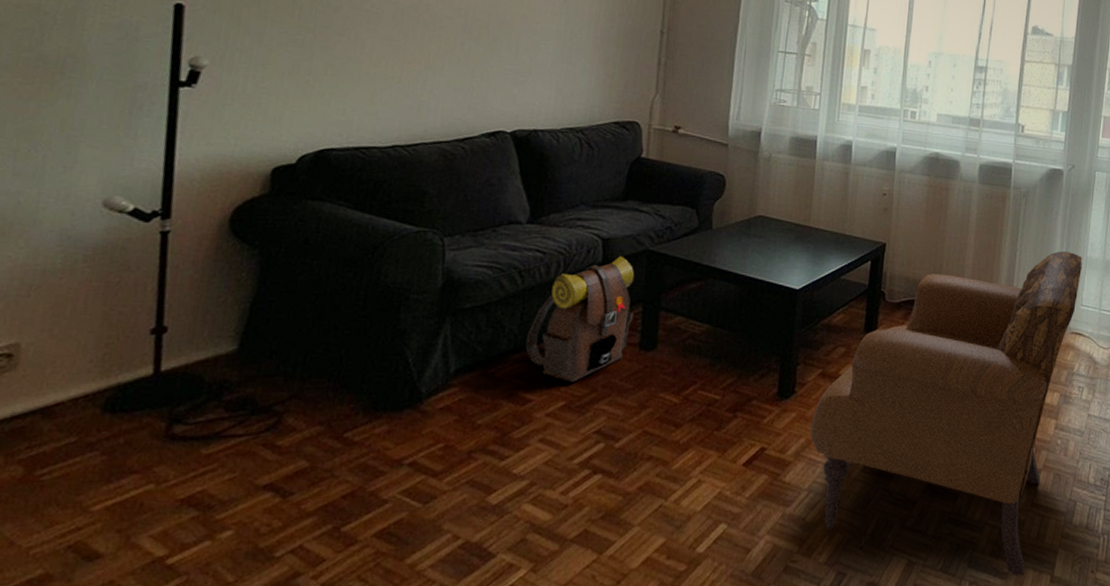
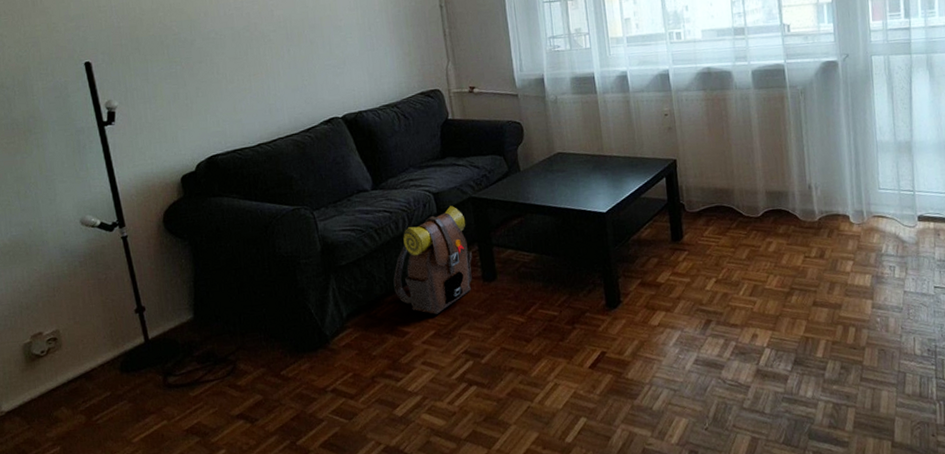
armchair: present [809,251,1082,576] -> none [640,139,874,444]

